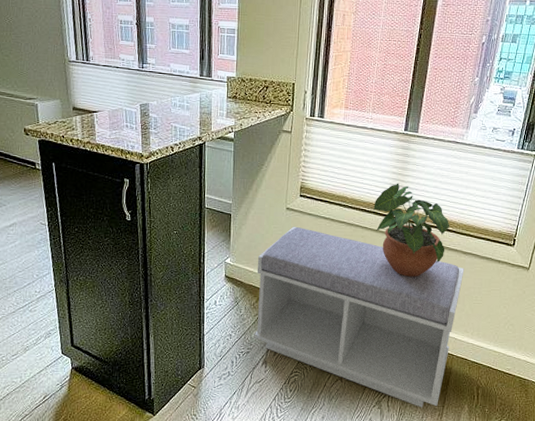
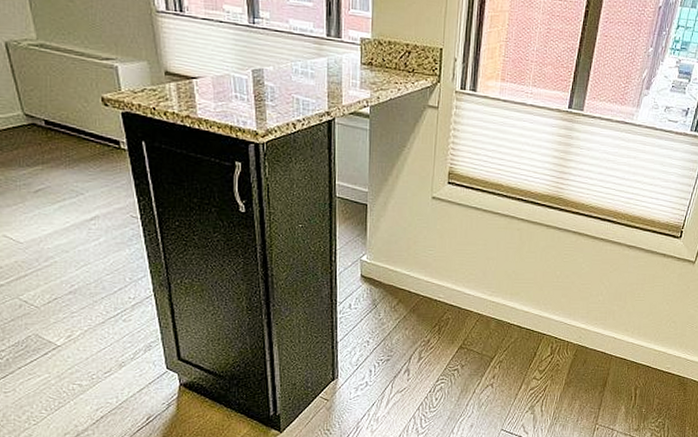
bench: present [254,226,464,408] -> none [395,218,628,411]
potted plant: present [373,183,450,277] -> none [531,168,615,273]

